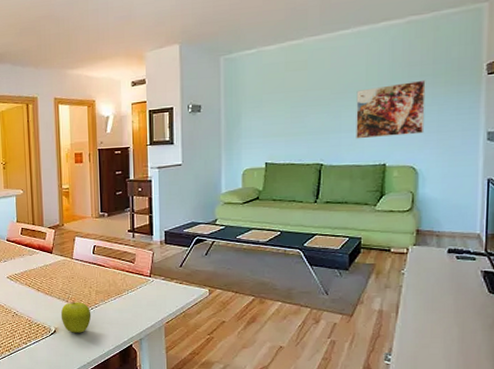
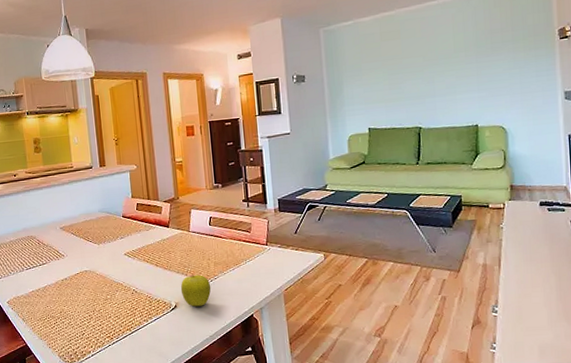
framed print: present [356,79,426,139] -> none [446,45,510,103]

